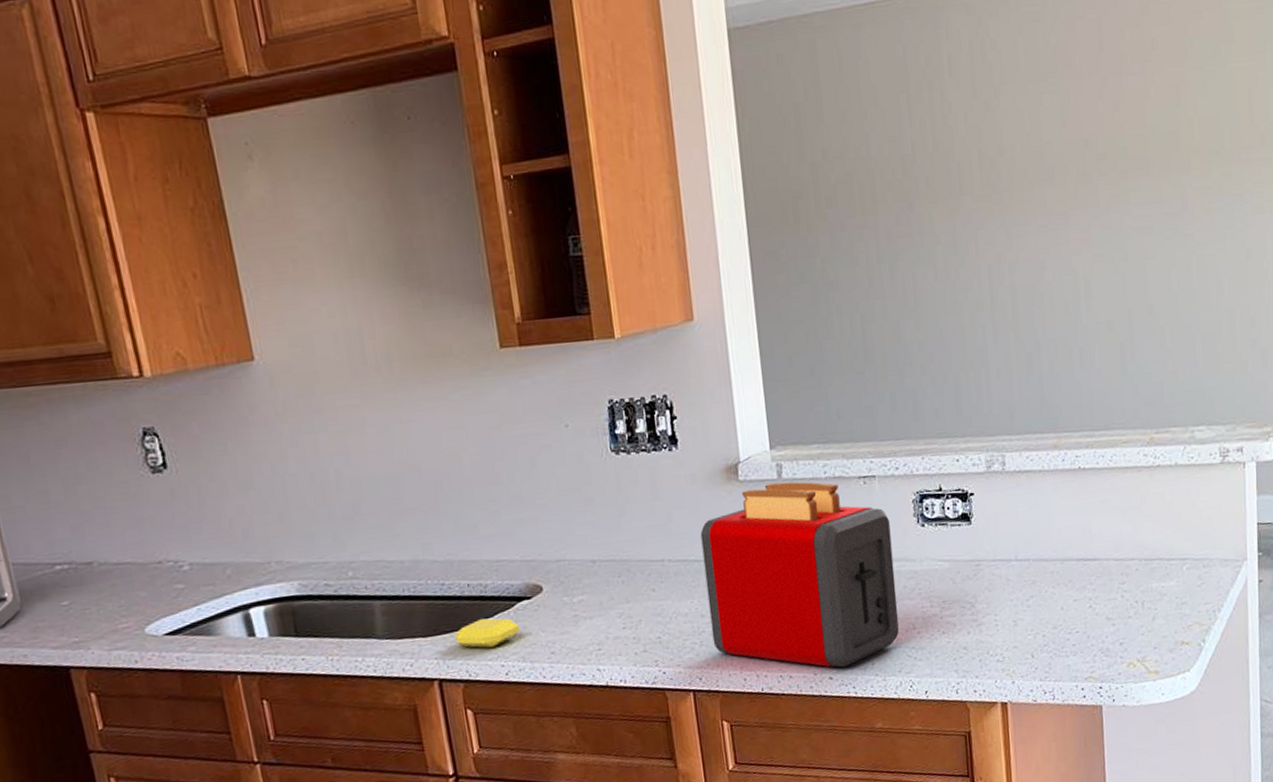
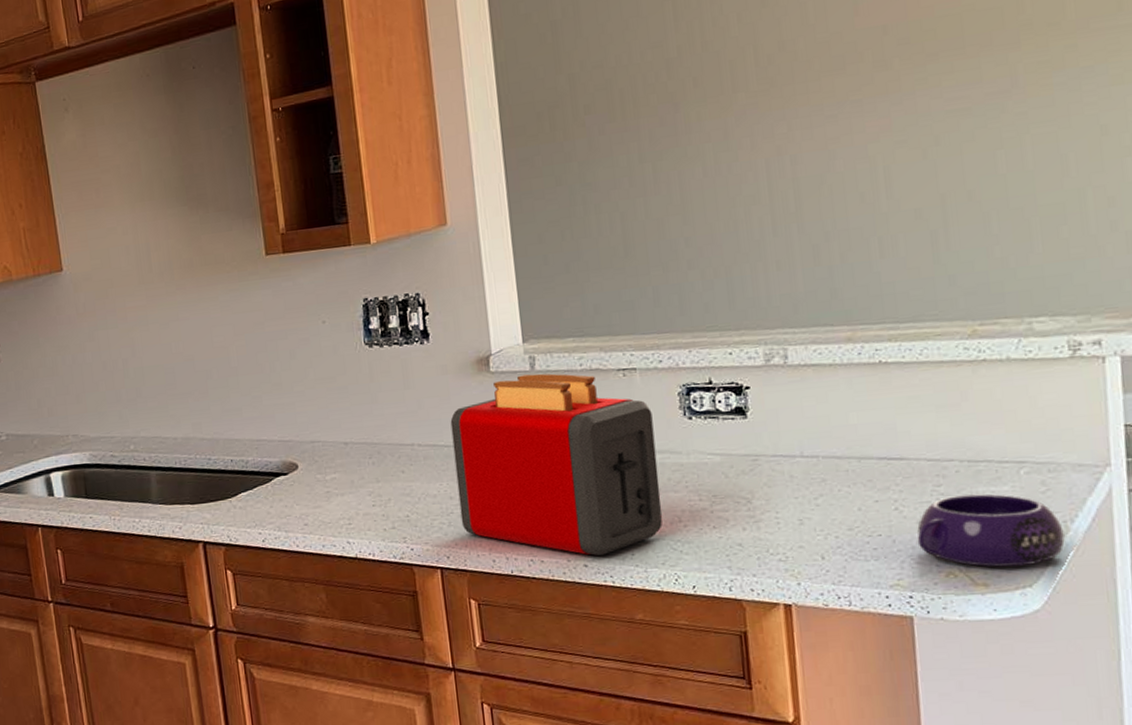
soap bar: present [454,618,521,648] -> none [217,490,277,517]
bowl: none [1106,589,1214,656] -> present [917,494,1065,567]

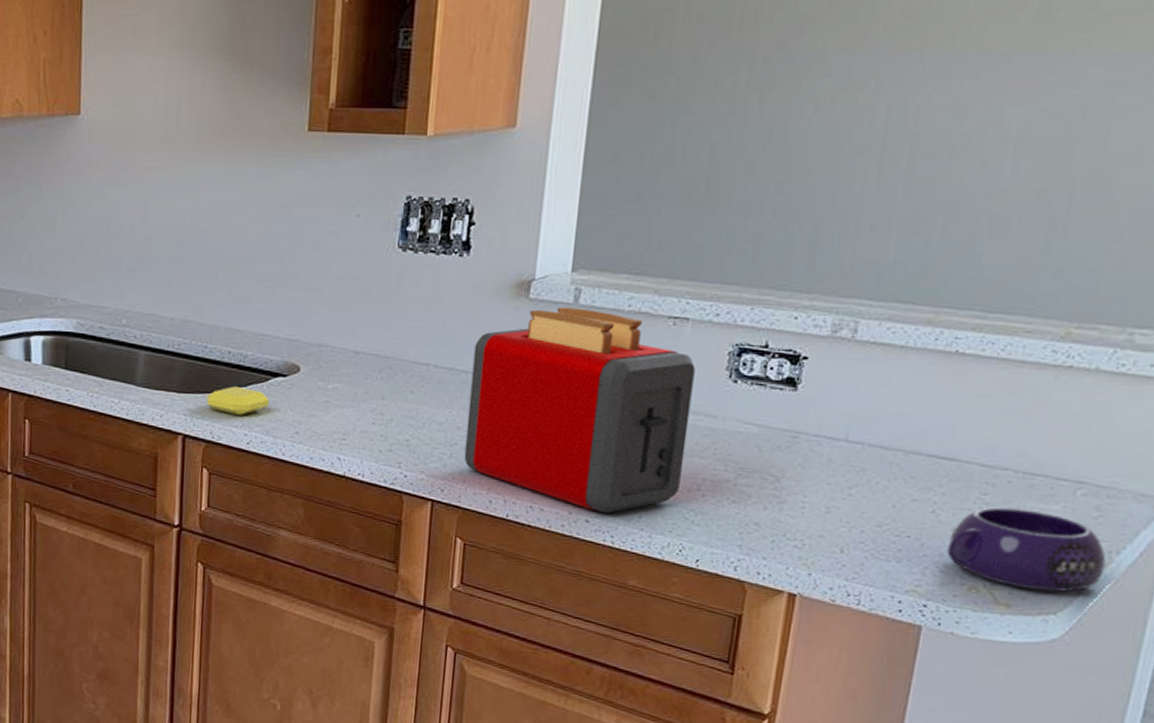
soap bar: none [217,490,277,517] -> present [205,386,270,415]

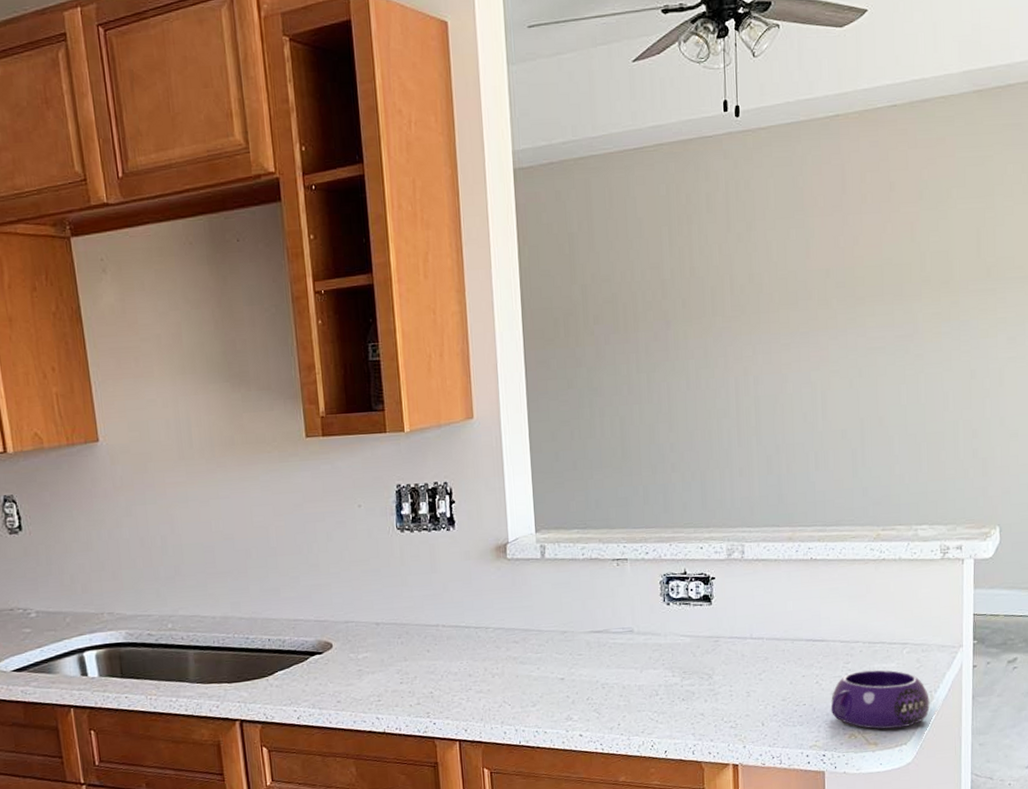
soap bar: present [205,386,270,415] -> none [254,669,312,695]
toaster: present [464,307,695,514] -> none [471,561,643,727]

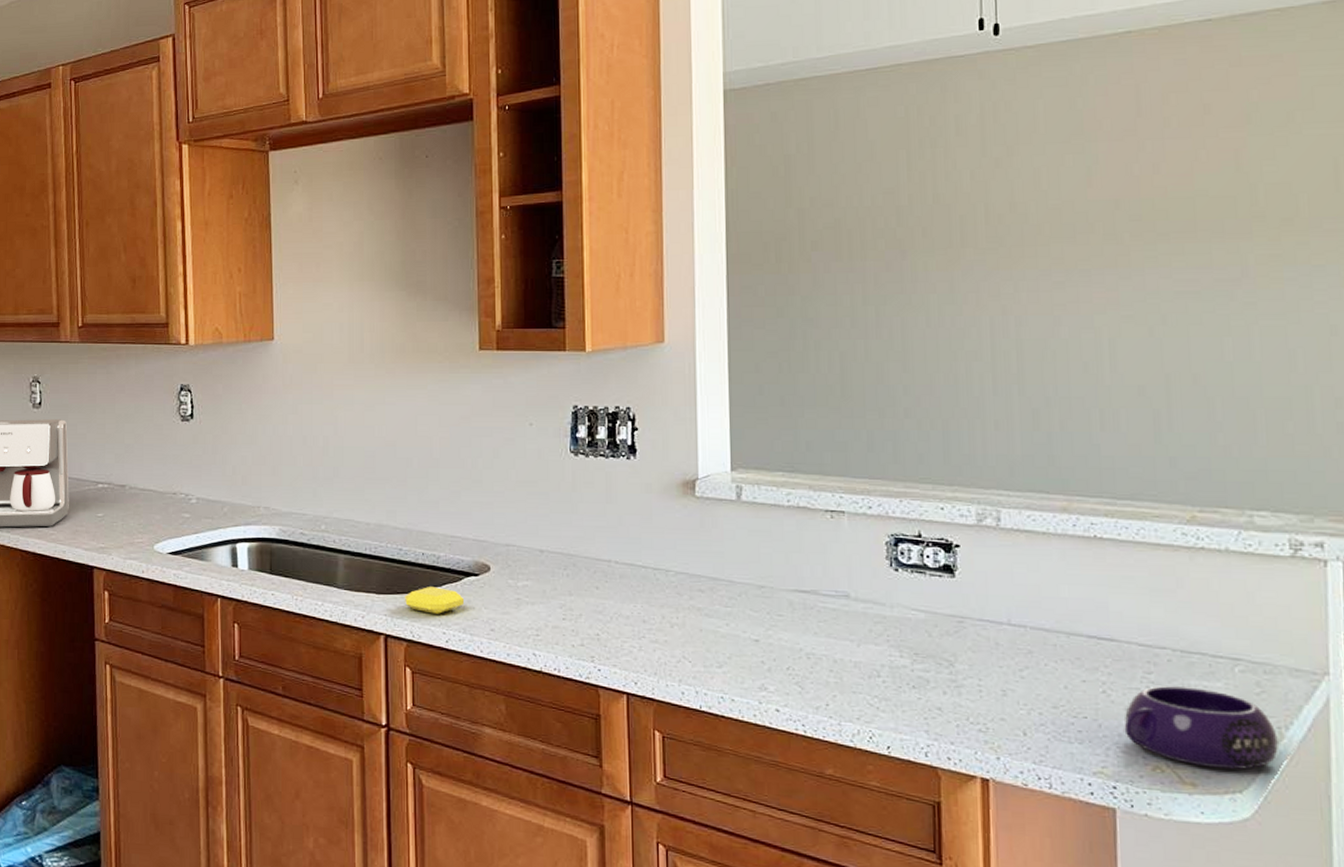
soap bar: none [254,669,312,695] -> present [404,587,465,614]

